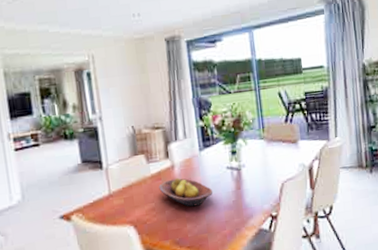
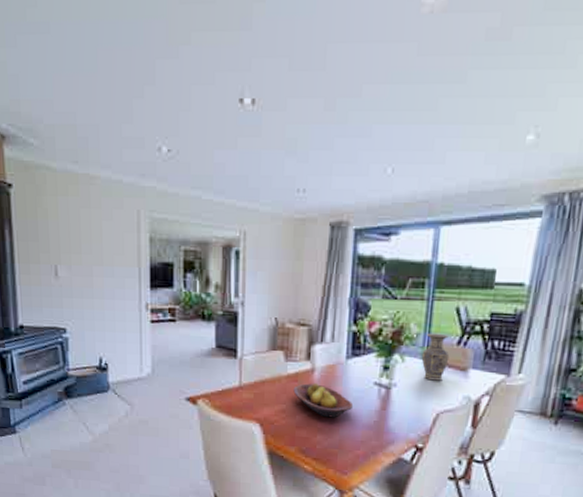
vase: none [259,115,282,157] -> present [421,333,450,381]

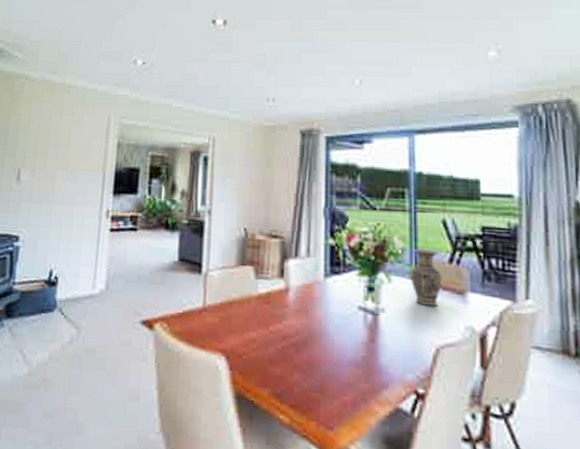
fruit bowl: present [293,382,354,418] -> none [265,305,336,351]

